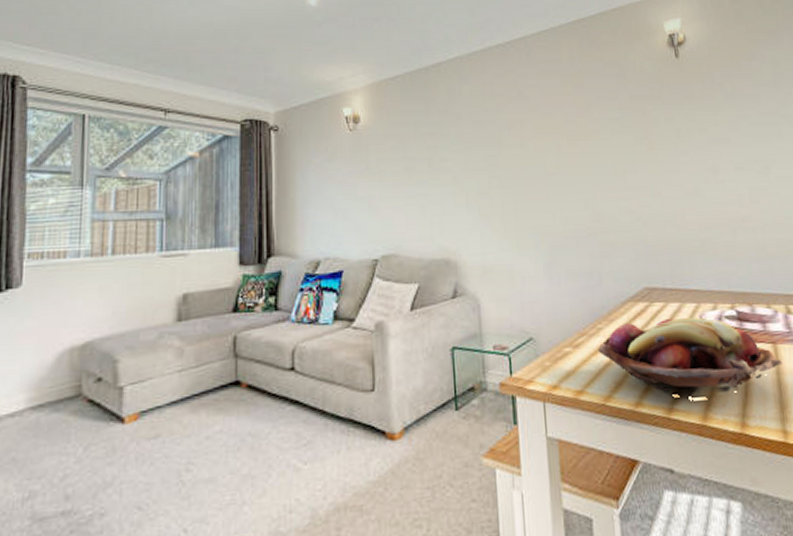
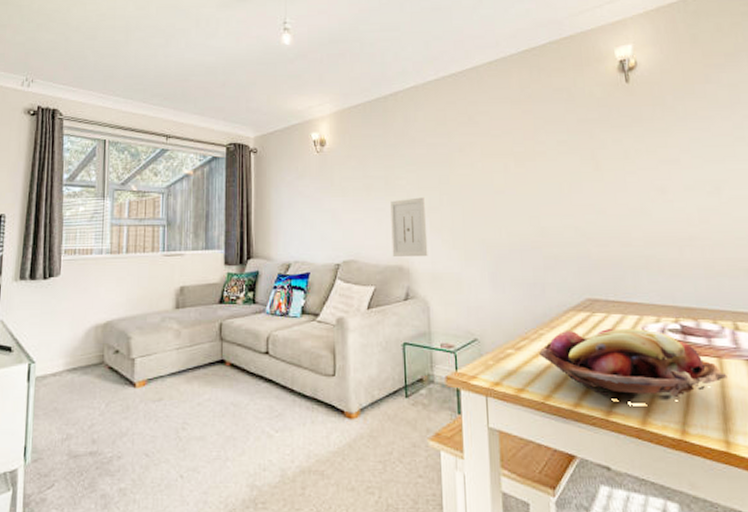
wall art: none [435,181,477,249] -> present [390,197,428,257]

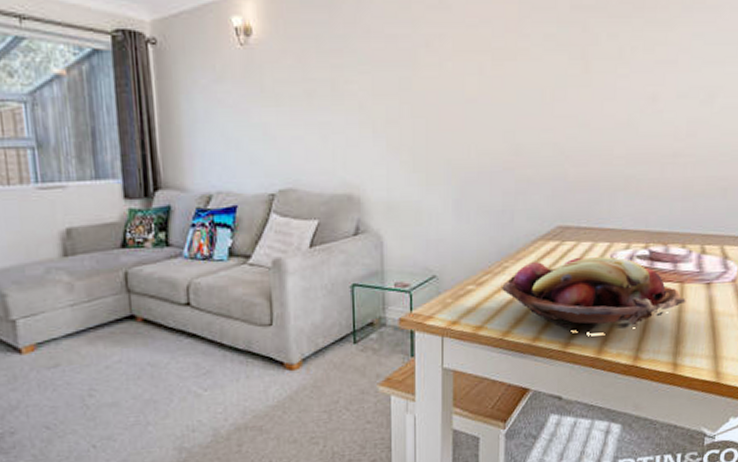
wall art: present [390,197,428,257] -> none [338,107,383,183]

